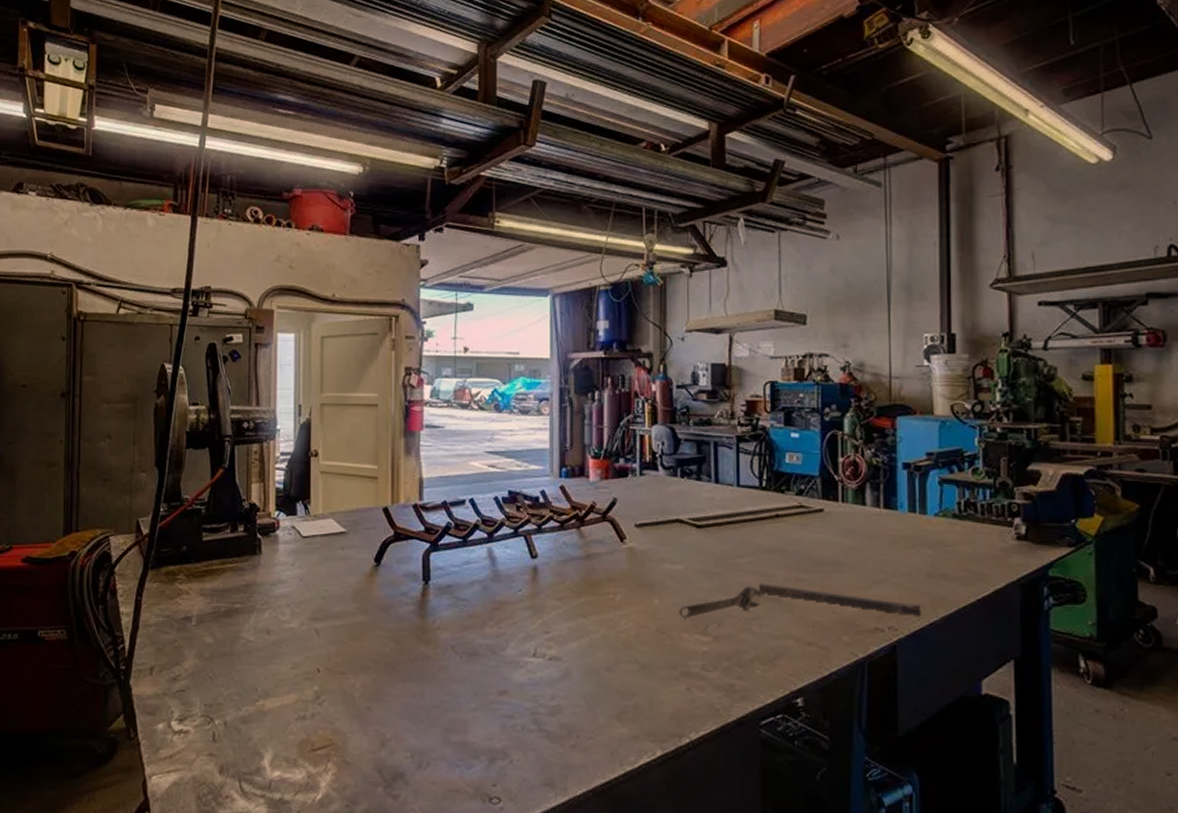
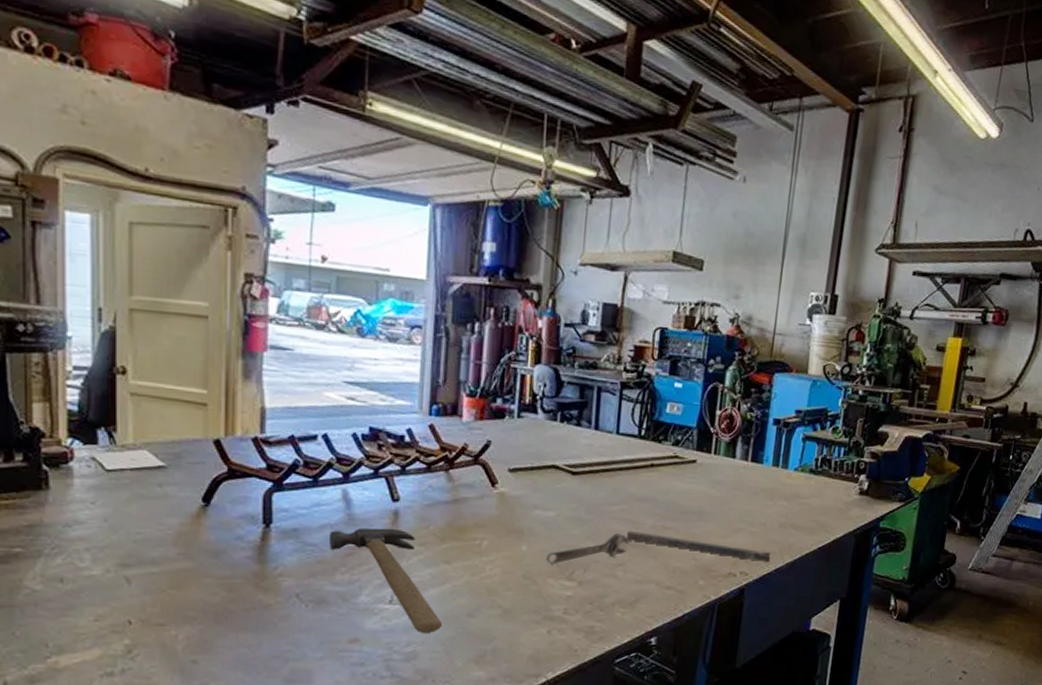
claw hammer: none [479,583,584,687] -> present [329,527,443,633]

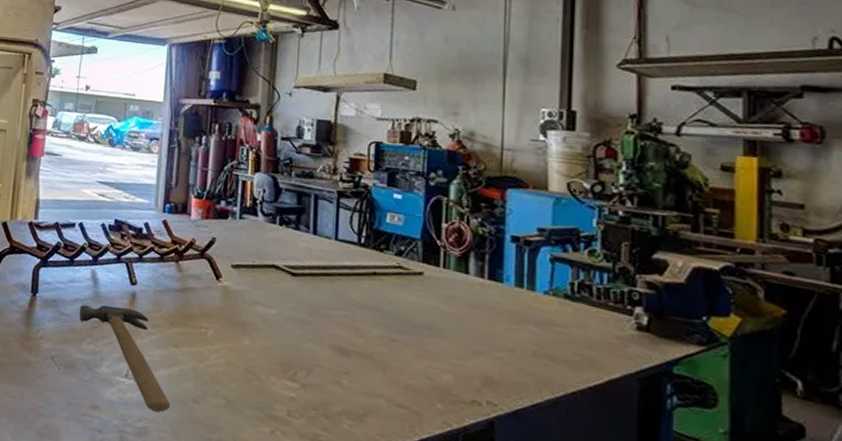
adjustable wrench: present [546,532,629,565] -> none [268,338,354,365]
metal rod: present [627,530,771,563] -> none [351,337,525,396]

